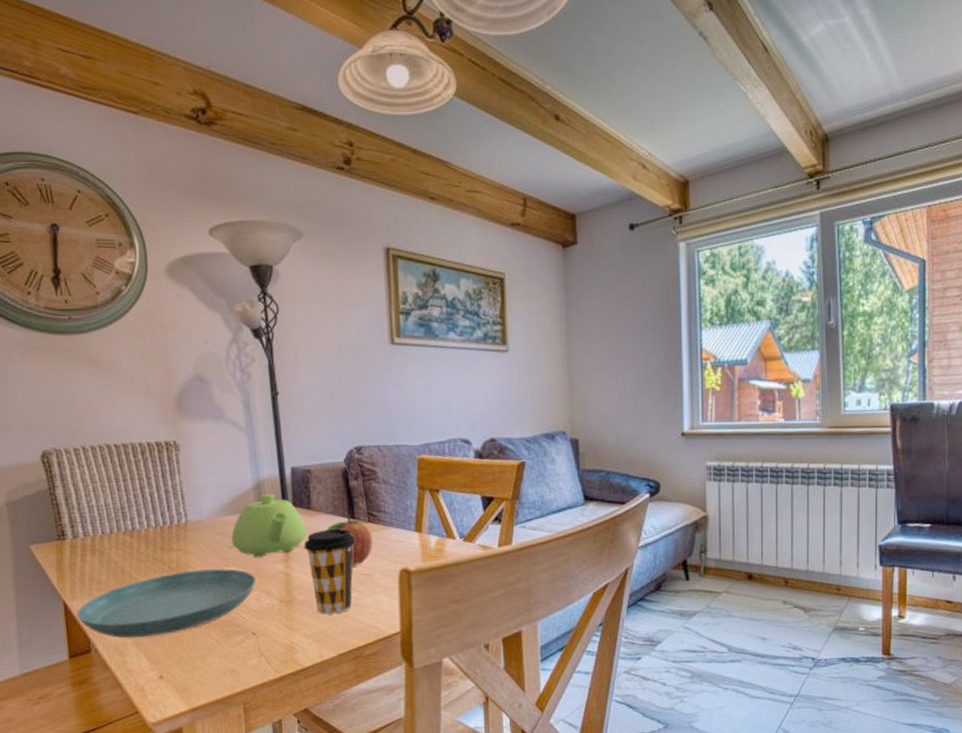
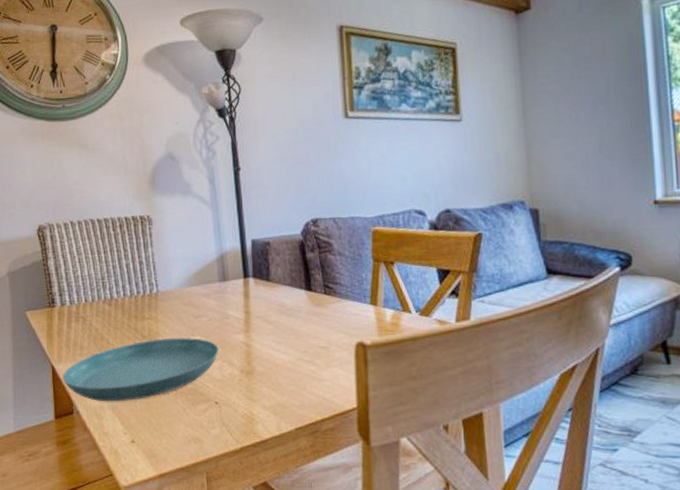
teapot: present [231,493,307,557] -> none [197,265,266,327]
coffee cup: present [303,529,356,615] -> none [263,300,313,387]
fruit: present [326,516,373,565] -> none [284,287,329,338]

